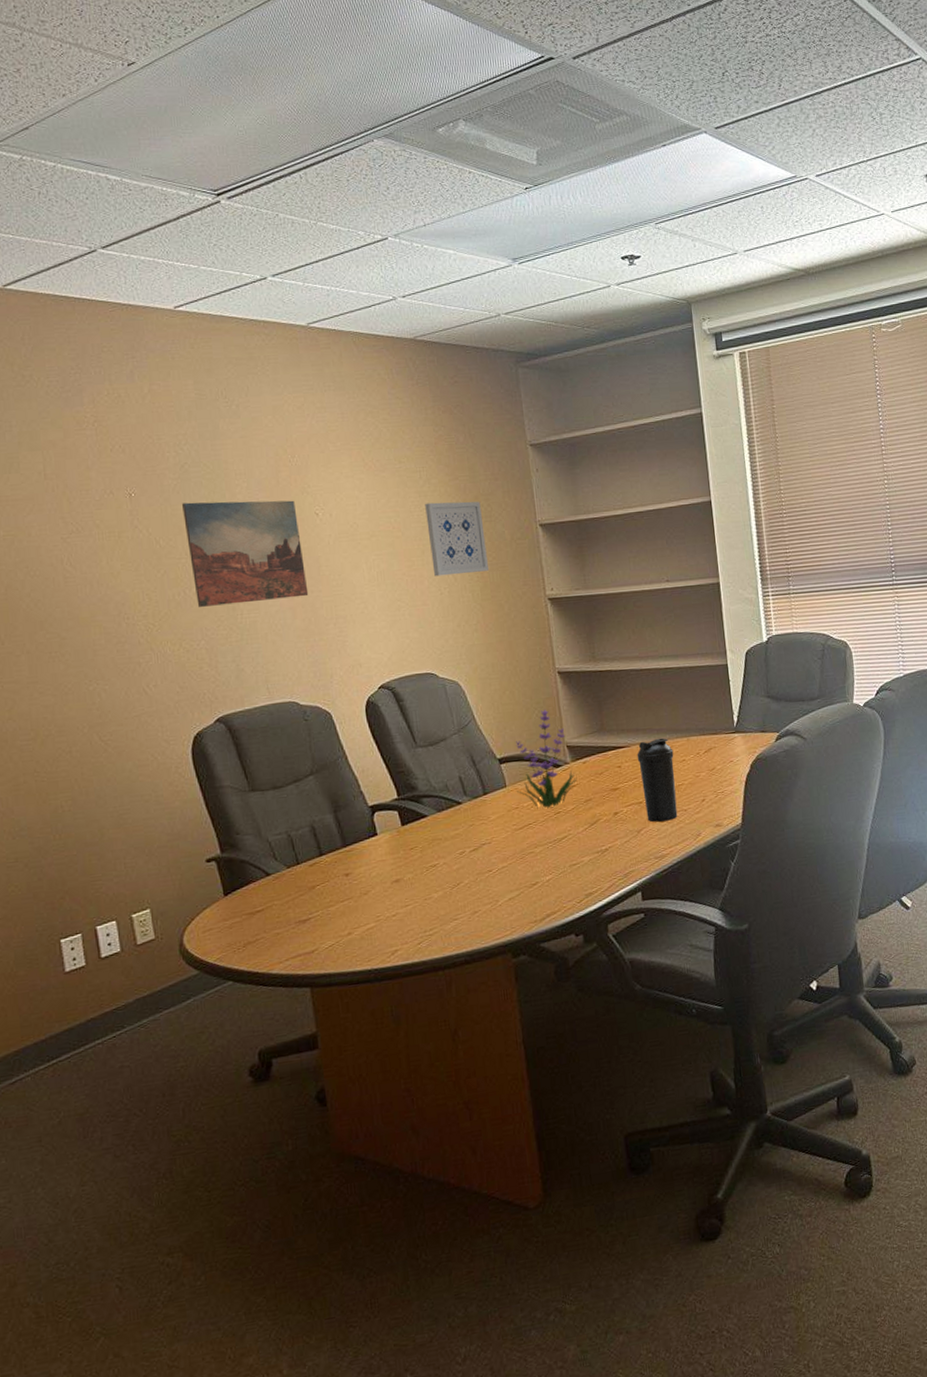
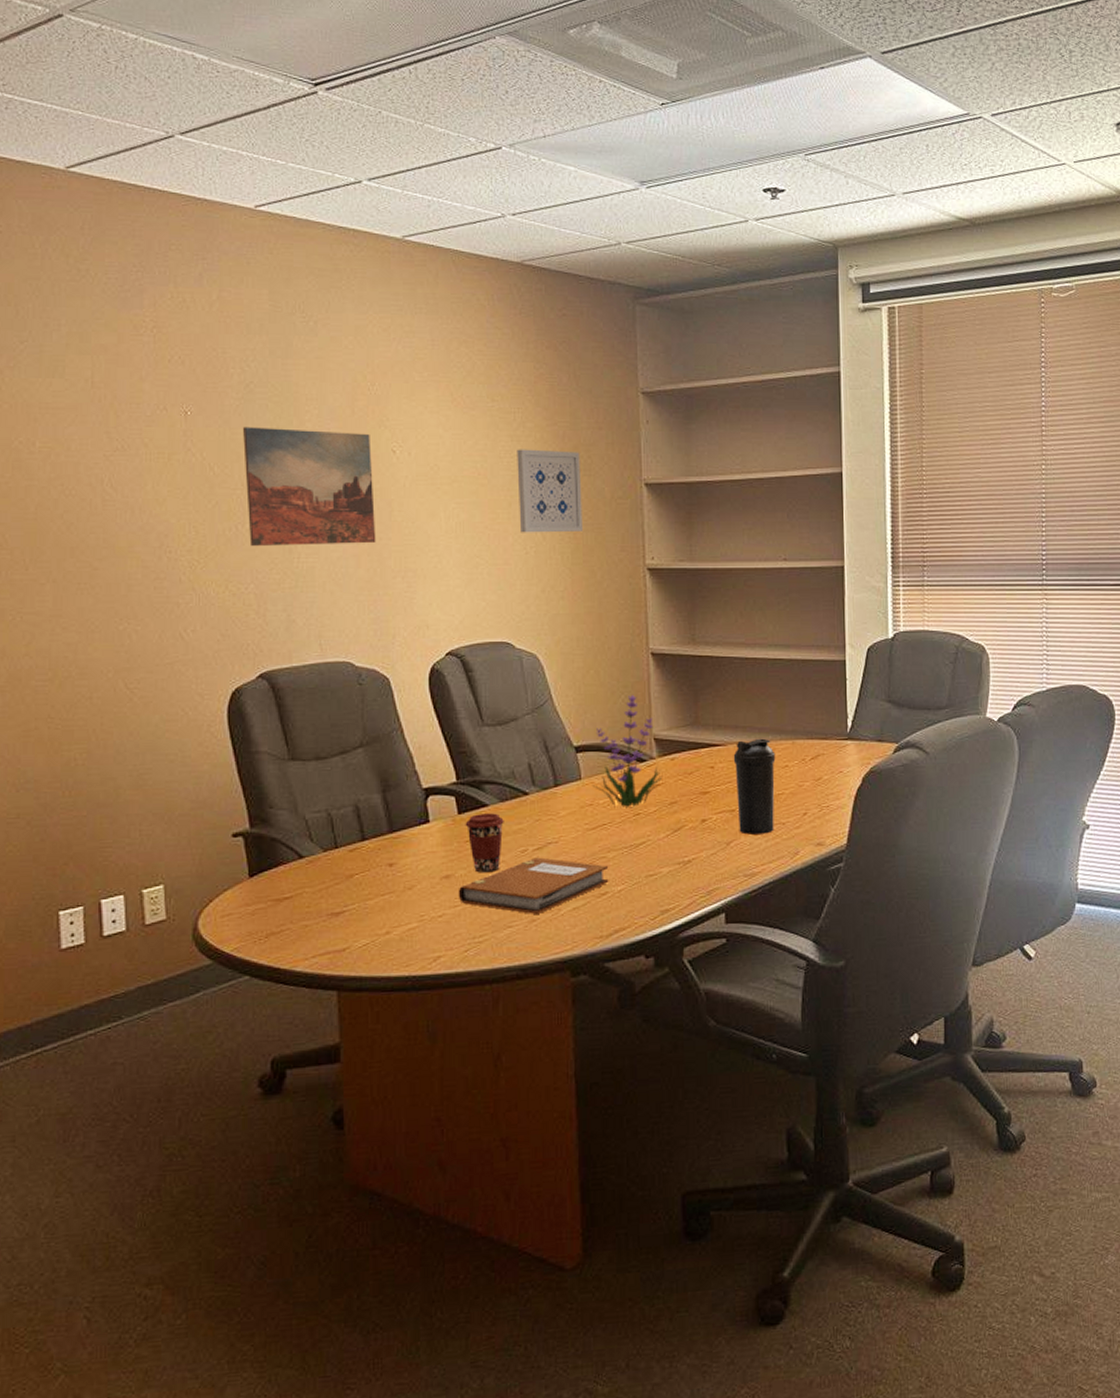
notebook: none [407,857,538,908] -> present [458,857,609,915]
coffee cup: none [408,822,443,875] -> present [465,813,504,873]

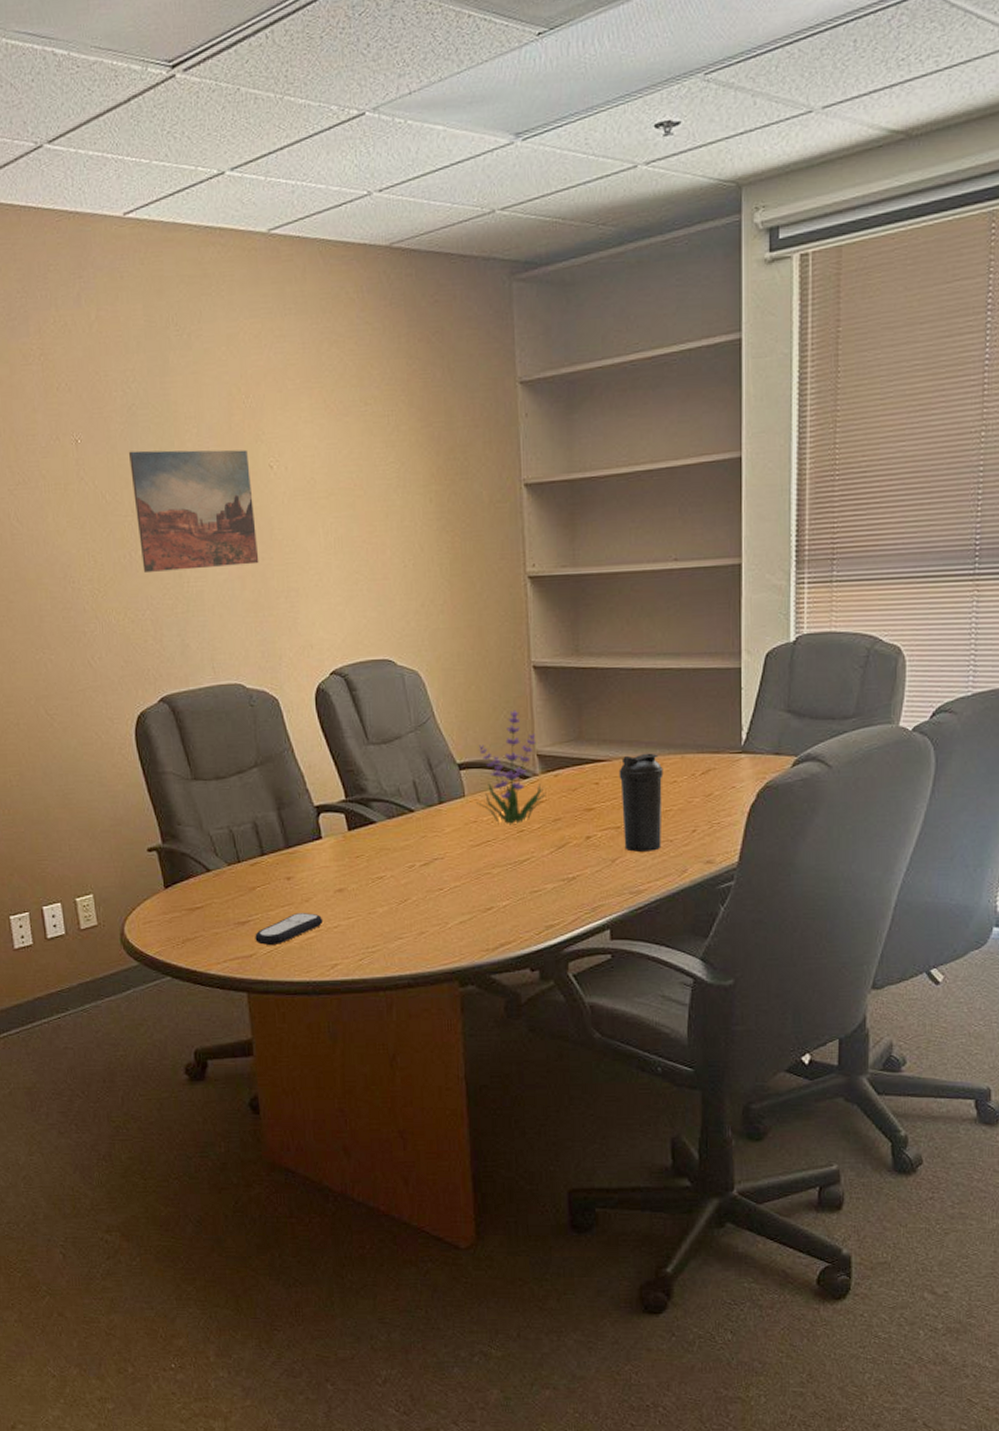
remote control: none [350,901,427,937] -> present [255,913,323,945]
notebook: present [458,857,609,915] -> none [351,873,494,928]
coffee cup: present [465,813,504,873] -> none [355,830,392,887]
wall art: present [517,449,584,533] -> none [392,453,462,545]

